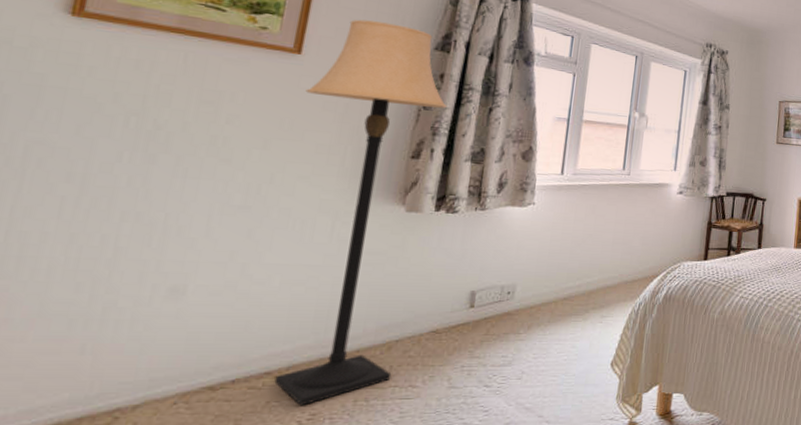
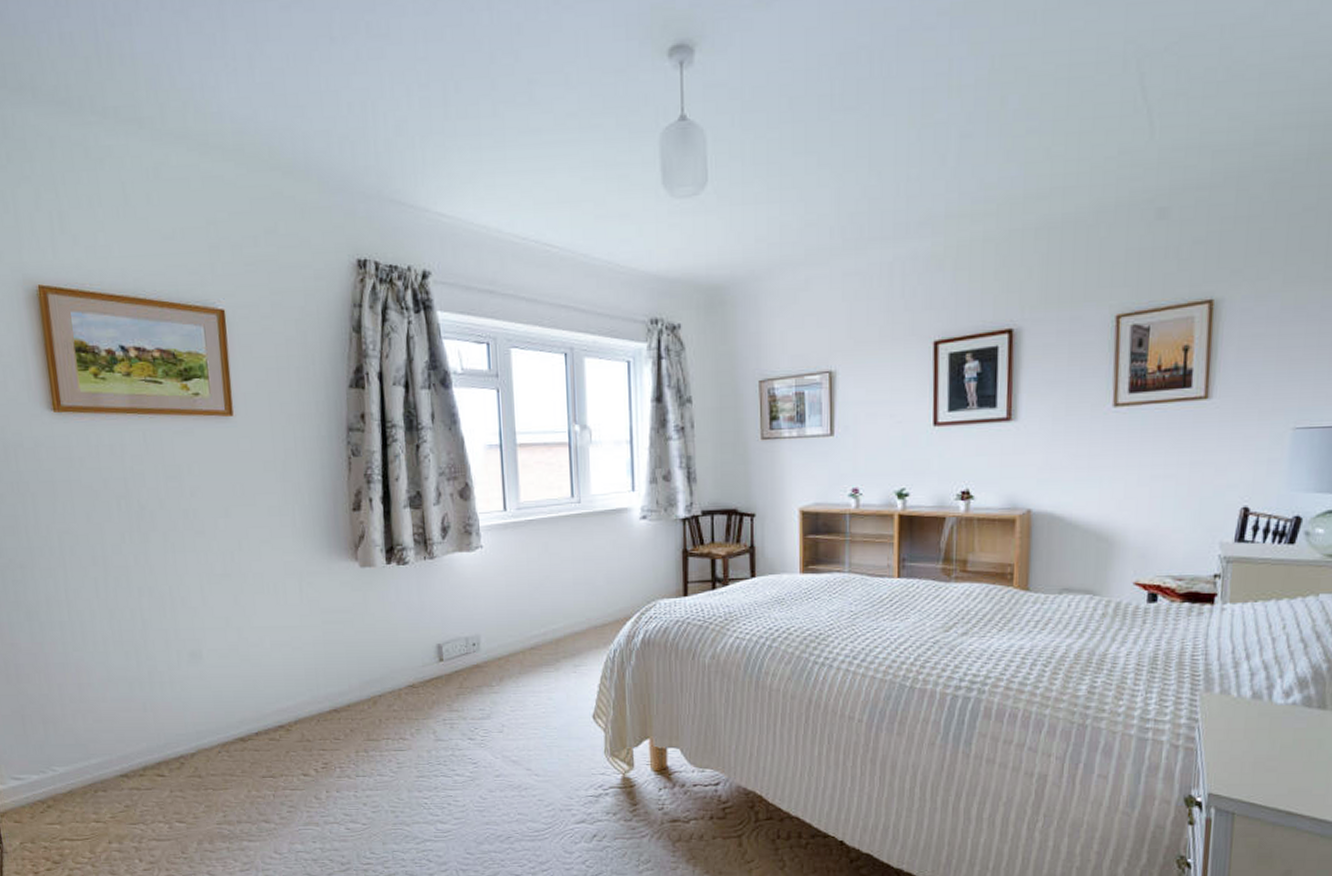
lamp: present [274,19,447,406] -> none [245,366,383,756]

